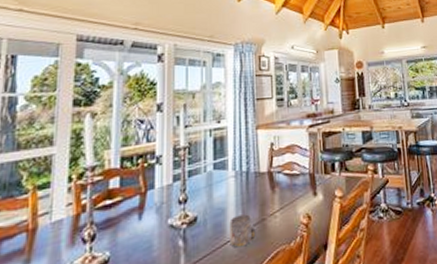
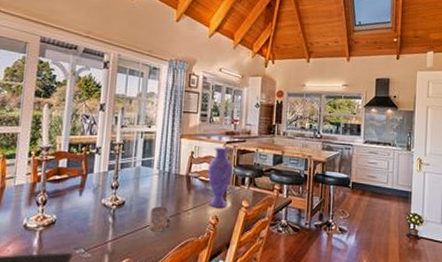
vase: none [291,132,320,204] -> present [207,147,233,208]

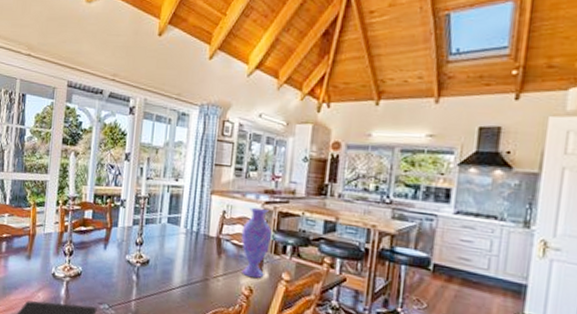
mug: present [149,206,171,232] -> none [174,268,199,297]

